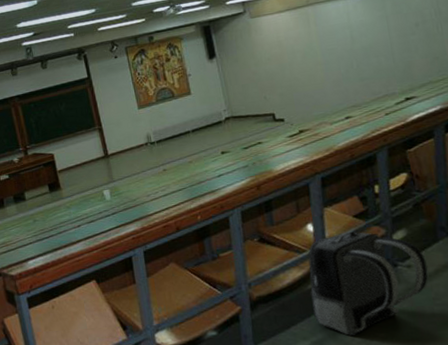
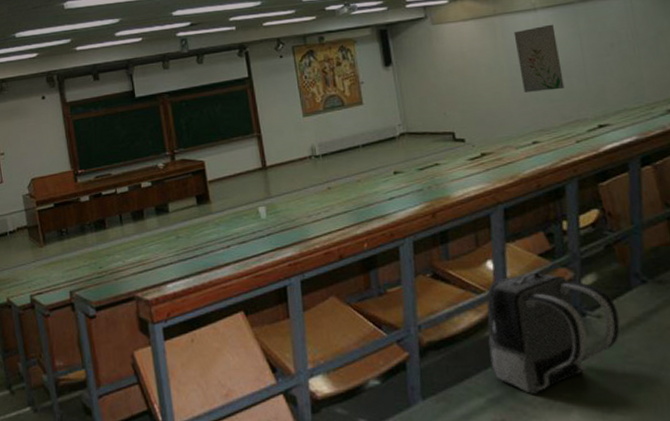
wall art: none [325,9,374,73] -> present [513,24,565,92]

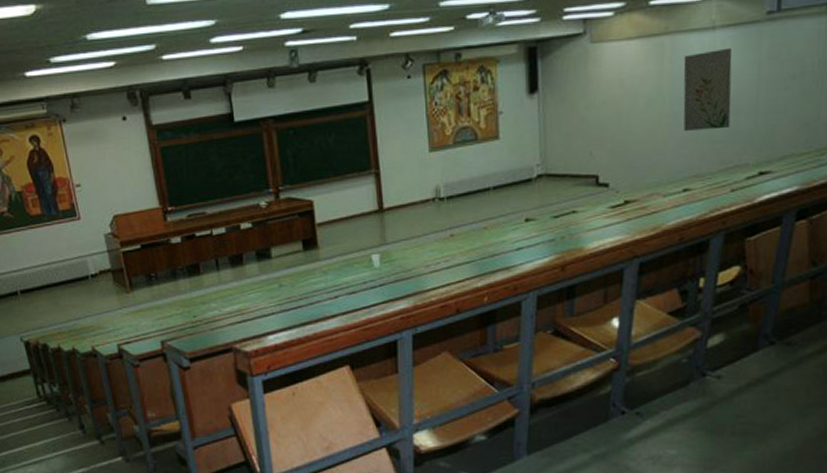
backpack: present [486,271,620,395] -> none [600,329,740,452]

